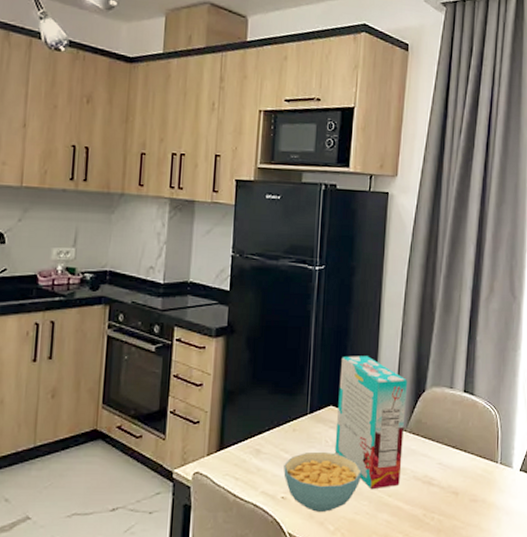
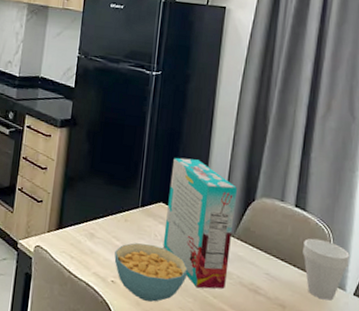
cup: none [472,421,515,480] -> present [303,238,350,301]

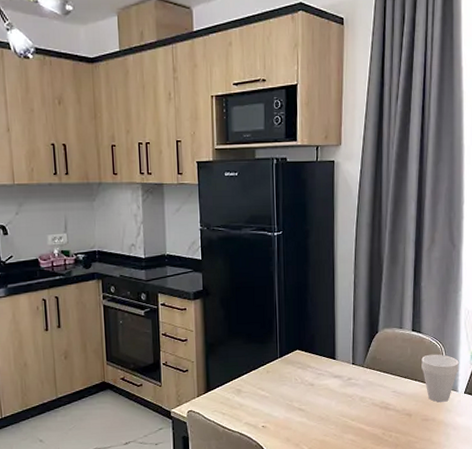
cereal bowl: present [114,243,188,302] -> none [262,388,328,436]
cereal box: present [163,158,237,289] -> none [303,306,362,416]

